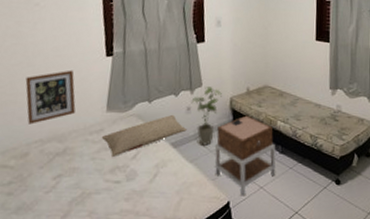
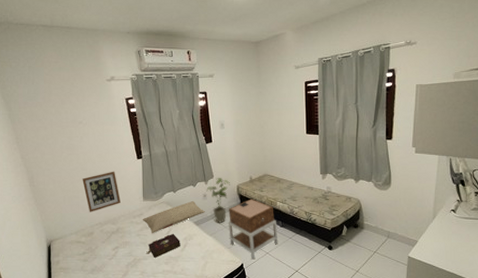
book: none [100,157,150,191] -> present [146,233,180,258]

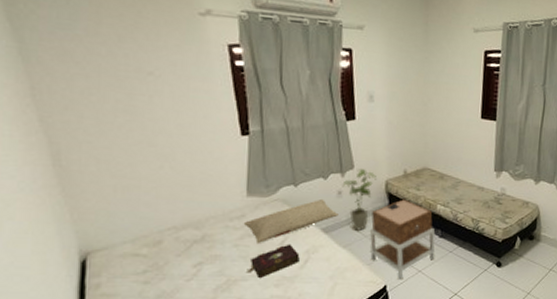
picture frame: present [82,171,121,212] -> none [148,150,211,211]

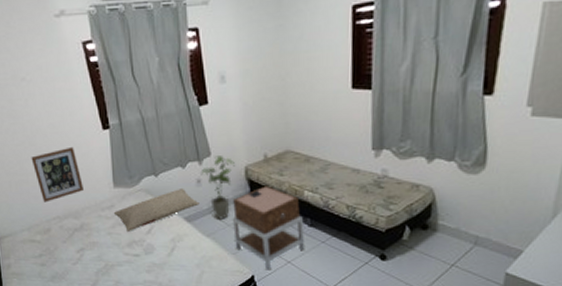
picture frame: none [148,150,211,211] -> present [31,146,84,203]
book: present [247,244,300,278] -> none [121,232,166,264]

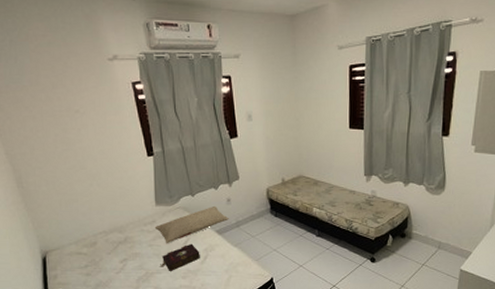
picture frame: present [31,146,84,203] -> none [81,170,128,219]
book: none [121,232,166,264] -> present [160,243,200,271]
house plant: present [200,156,235,219] -> none [230,179,258,232]
nightstand: present [232,185,305,271] -> none [255,204,314,273]

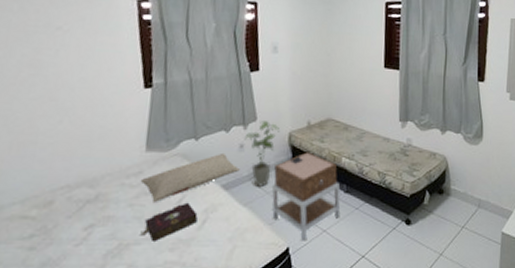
house plant: none [230,179,258,232] -> present [244,121,279,187]
nightstand: none [255,204,314,273] -> present [271,152,341,241]

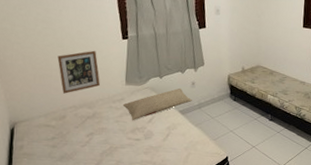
picture frame: none [47,104,109,168] -> present [57,50,100,94]
book: present [140,202,198,241] -> none [124,121,163,147]
house plant: present [244,121,279,187] -> none [195,66,221,113]
nightstand: present [271,152,341,241] -> none [215,89,266,153]

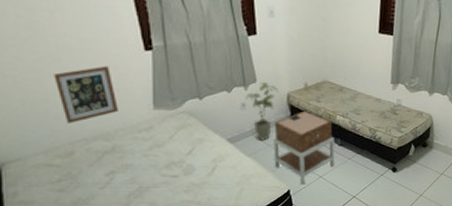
pillow: present [122,88,192,121] -> none [151,110,243,154]
house plant: none [195,66,221,113] -> present [245,82,278,140]
nightstand: none [215,89,266,153] -> present [273,110,335,185]

